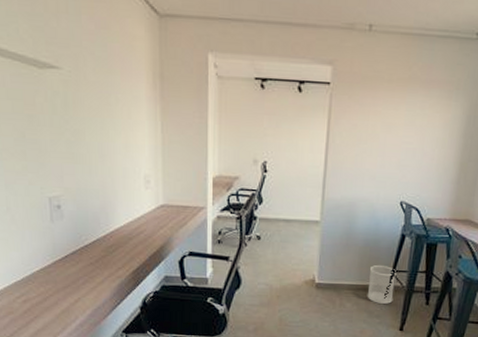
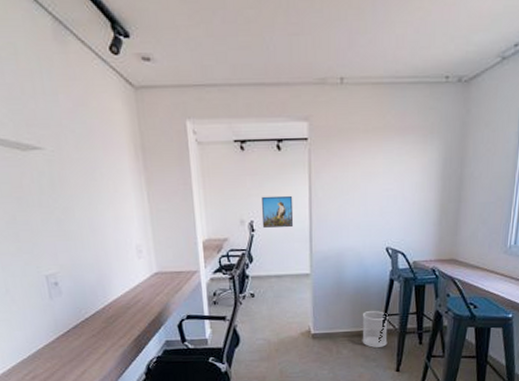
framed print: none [275,137,310,172] -> present [261,195,294,228]

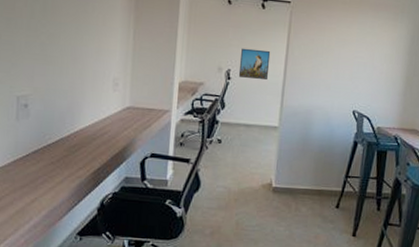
wastebasket: present [362,311,388,348] -> none [321,171,349,209]

